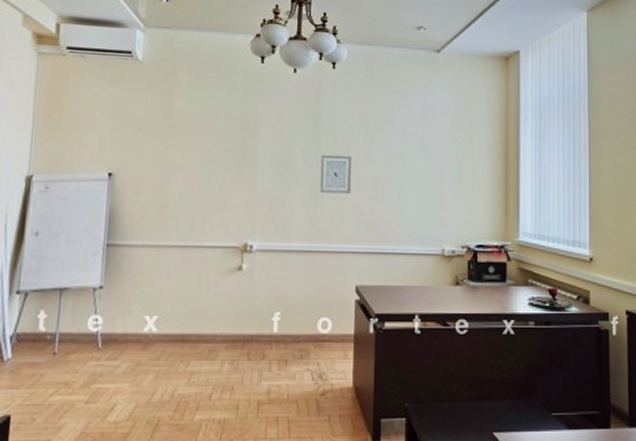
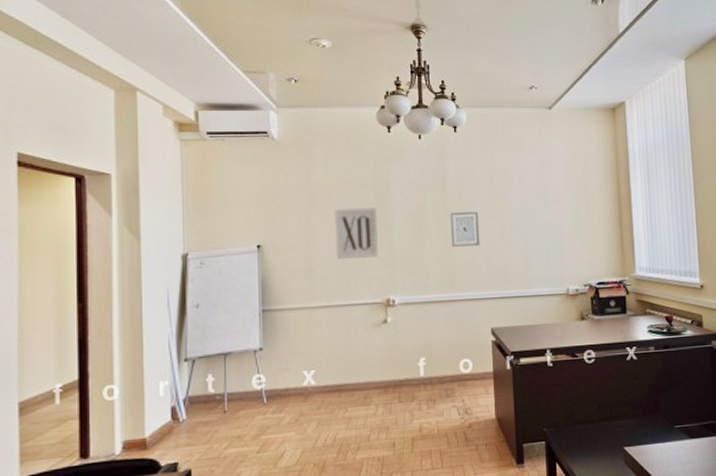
wall art: none [193,140,241,197] -> present [334,207,379,260]

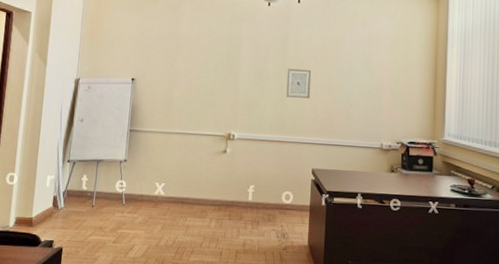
wall art: present [334,207,379,260] -> none [191,56,228,98]

